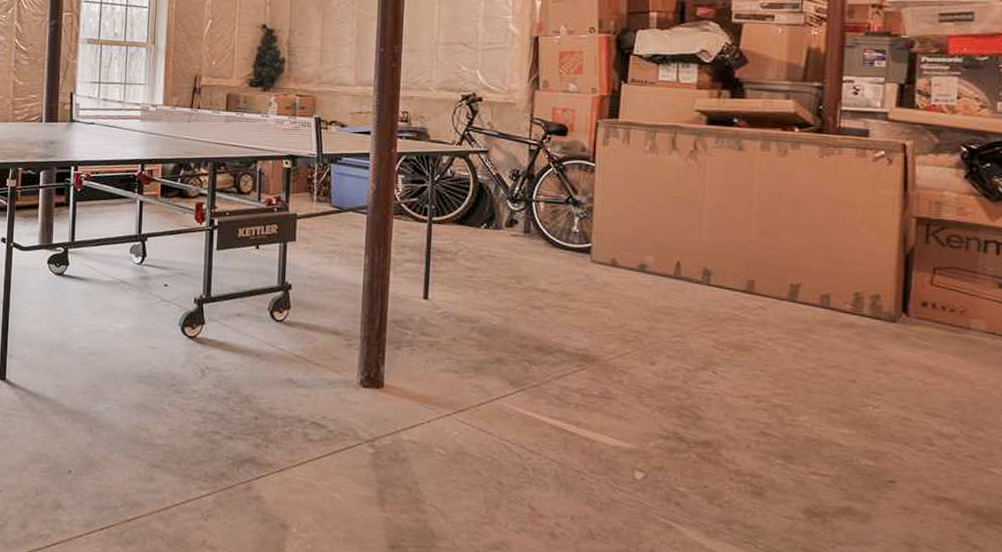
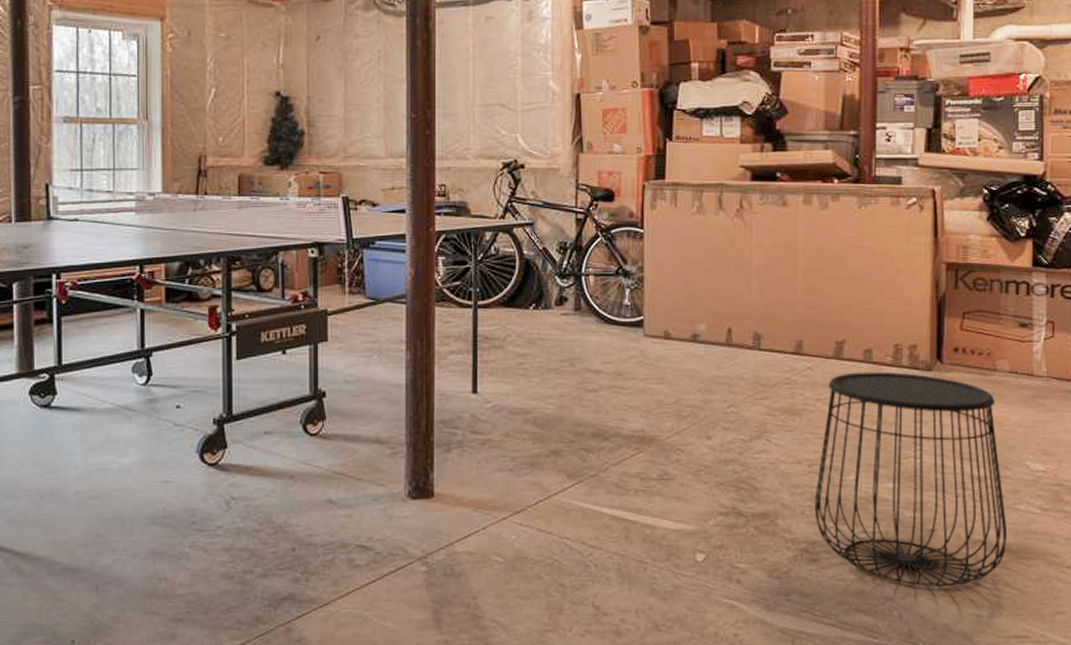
side table: none [761,316,978,541] -> present [814,372,1007,587]

